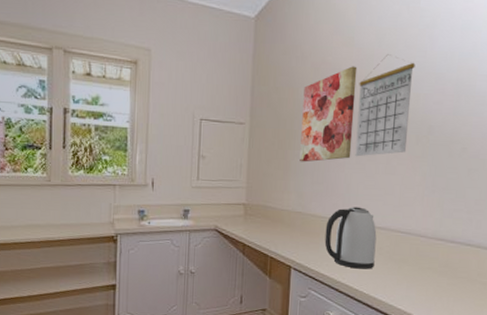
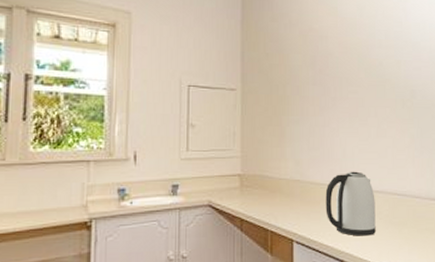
wall art: present [299,66,358,162] -> none [294,34,344,128]
calendar: present [355,54,415,157] -> none [345,24,394,121]

